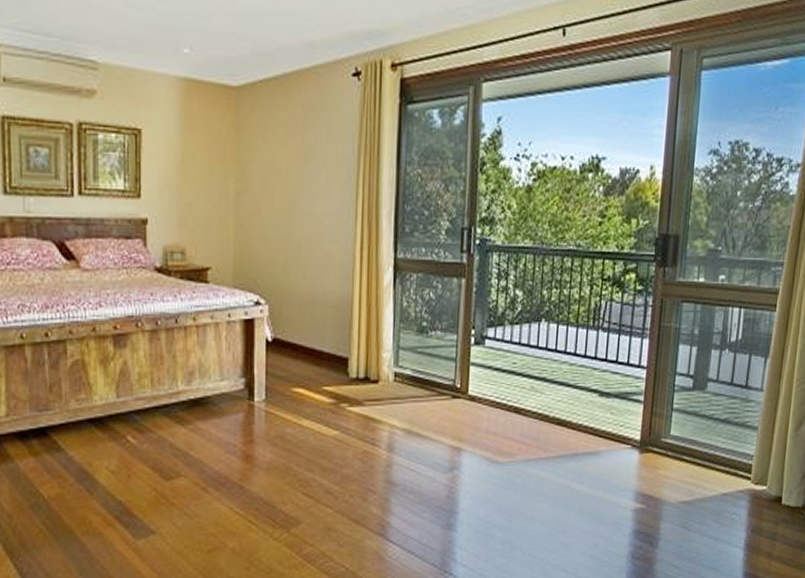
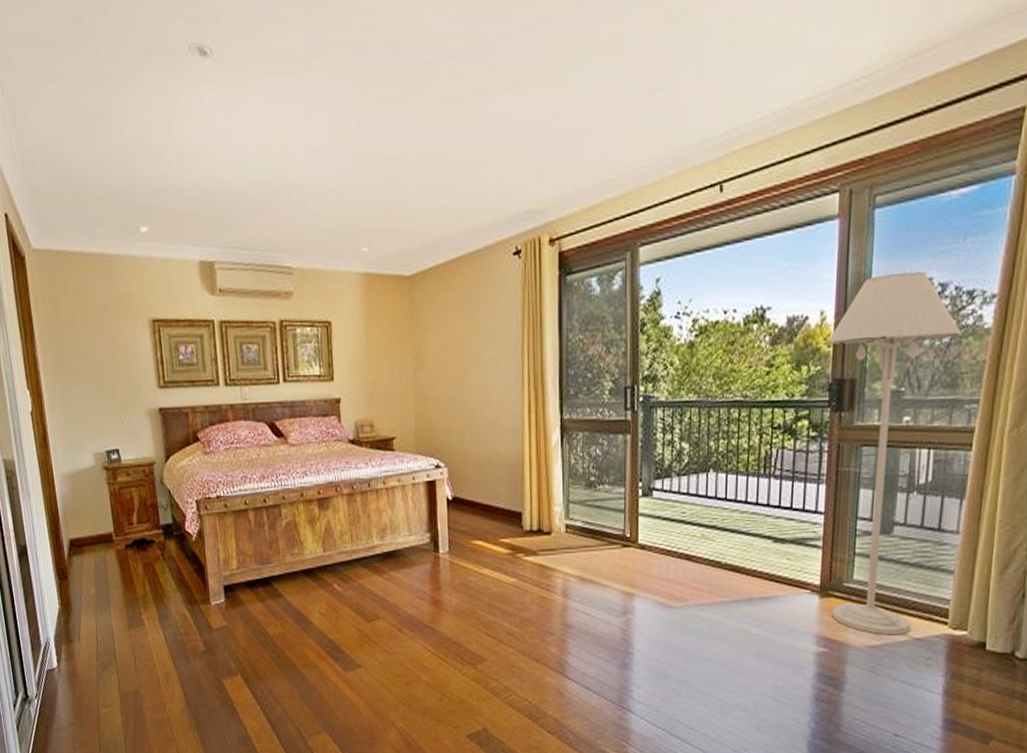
floor lamp: none [649,134,772,491] -> present [826,271,963,635]

